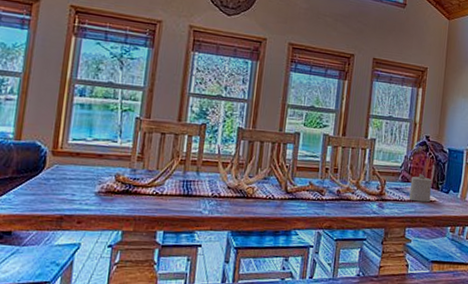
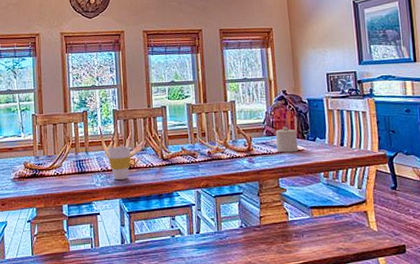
cup: none [222,170,252,210] -> present [107,146,131,180]

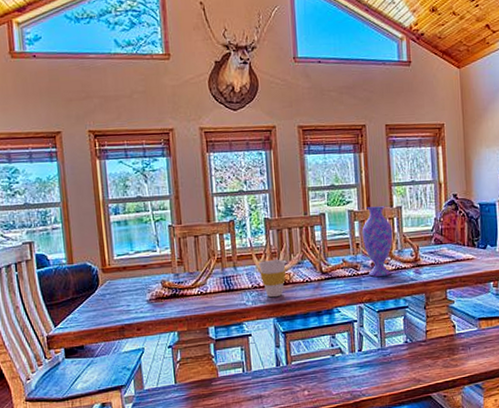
vase: none [199,100,228,165] -> present [361,206,393,277]
candle: present [275,126,299,153] -> none [444,233,468,262]

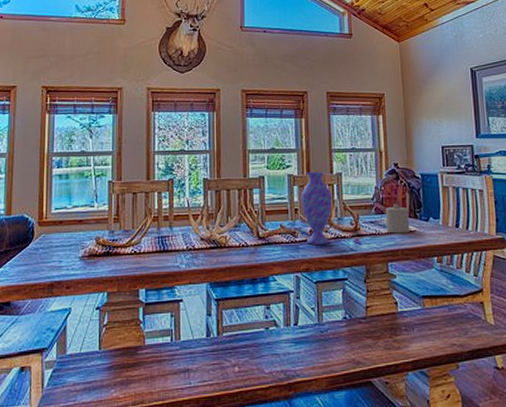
cup: present [258,259,286,298] -> none [194,222,222,261]
candle: none [444,233,468,262] -> present [385,204,410,234]

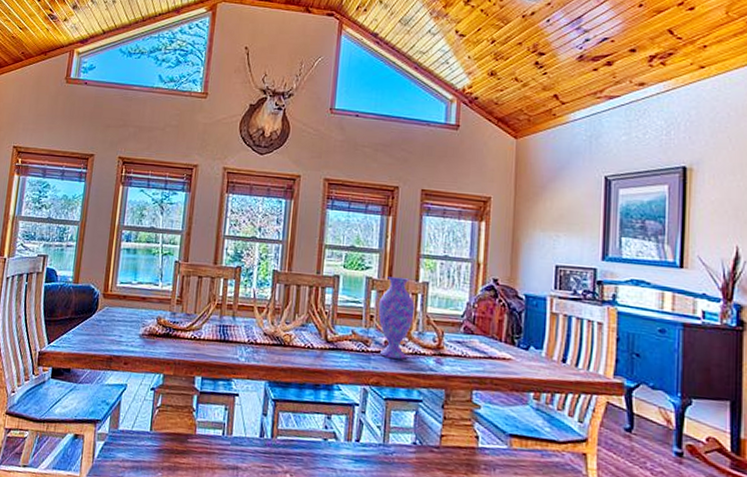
candle: present [385,204,410,234] -> none [475,325,506,361]

